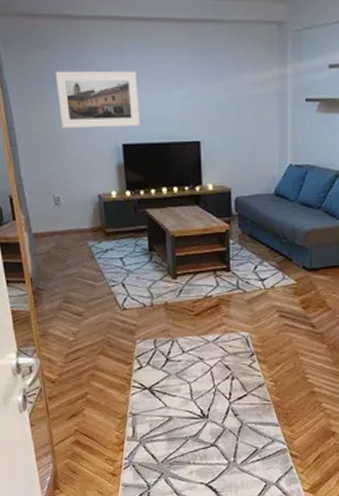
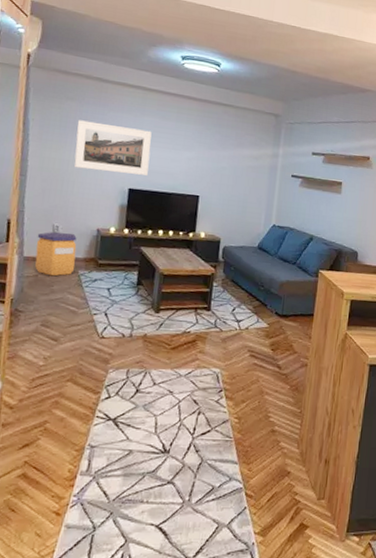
trash can: none [41,202,84,251] -> present [35,232,77,276]

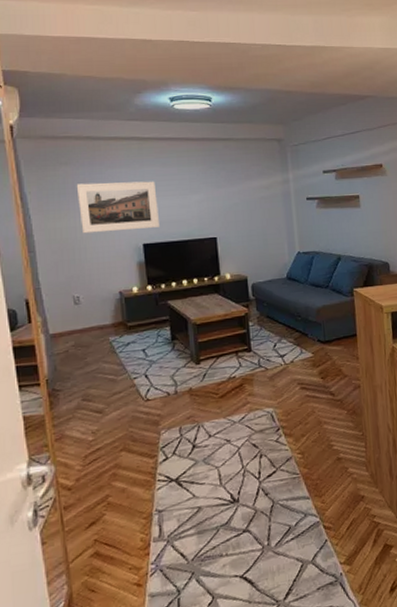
trash can: present [35,232,77,276] -> none [59,300,105,349]

